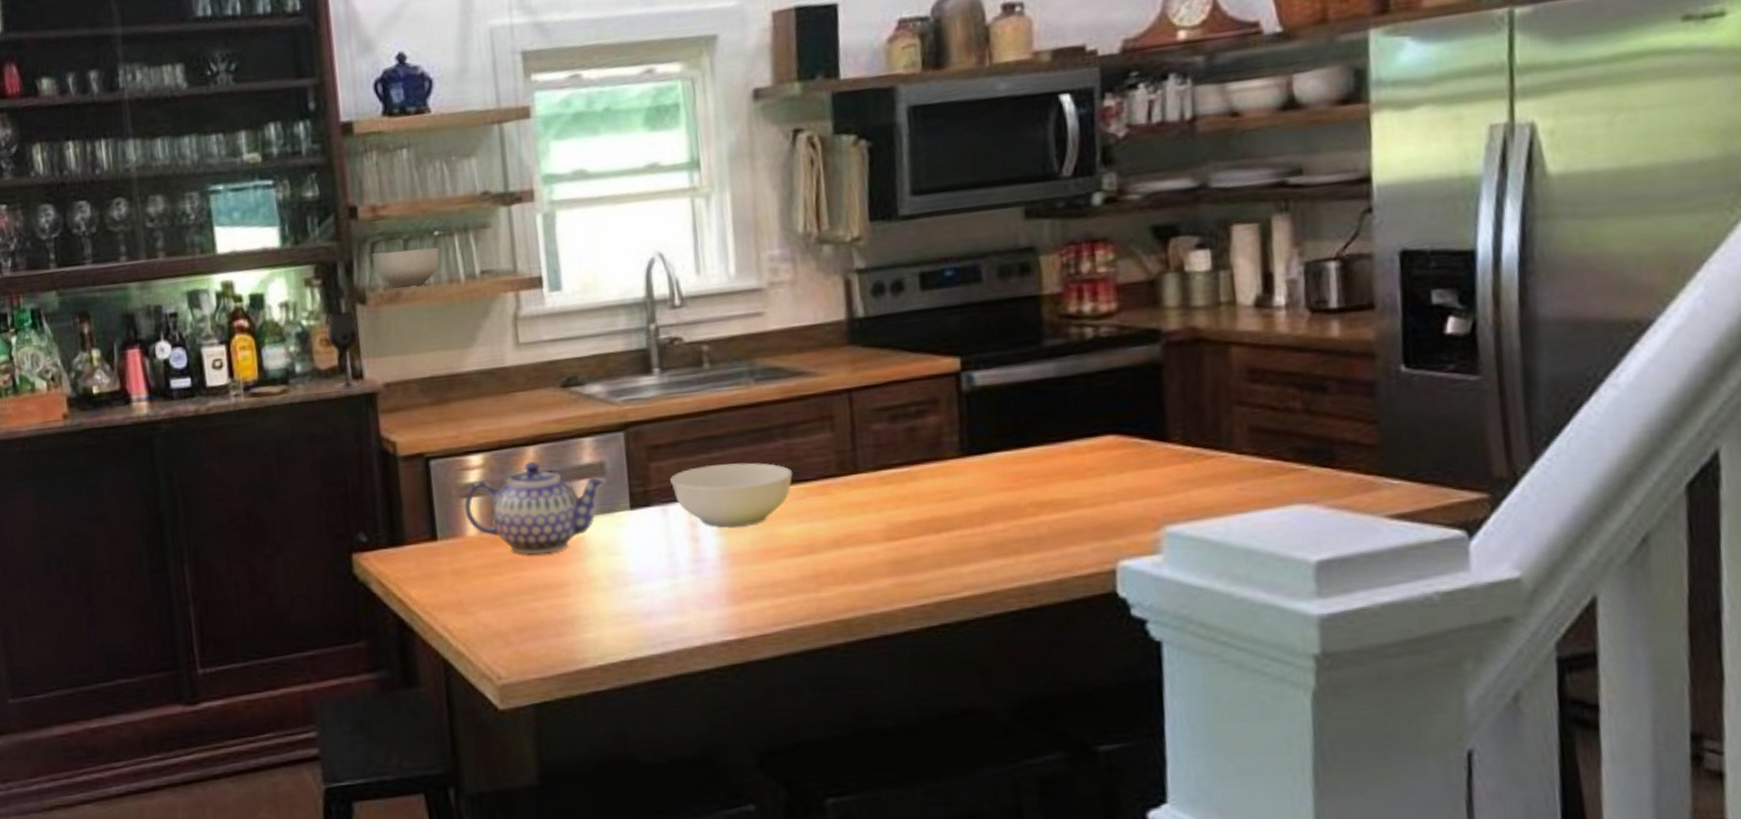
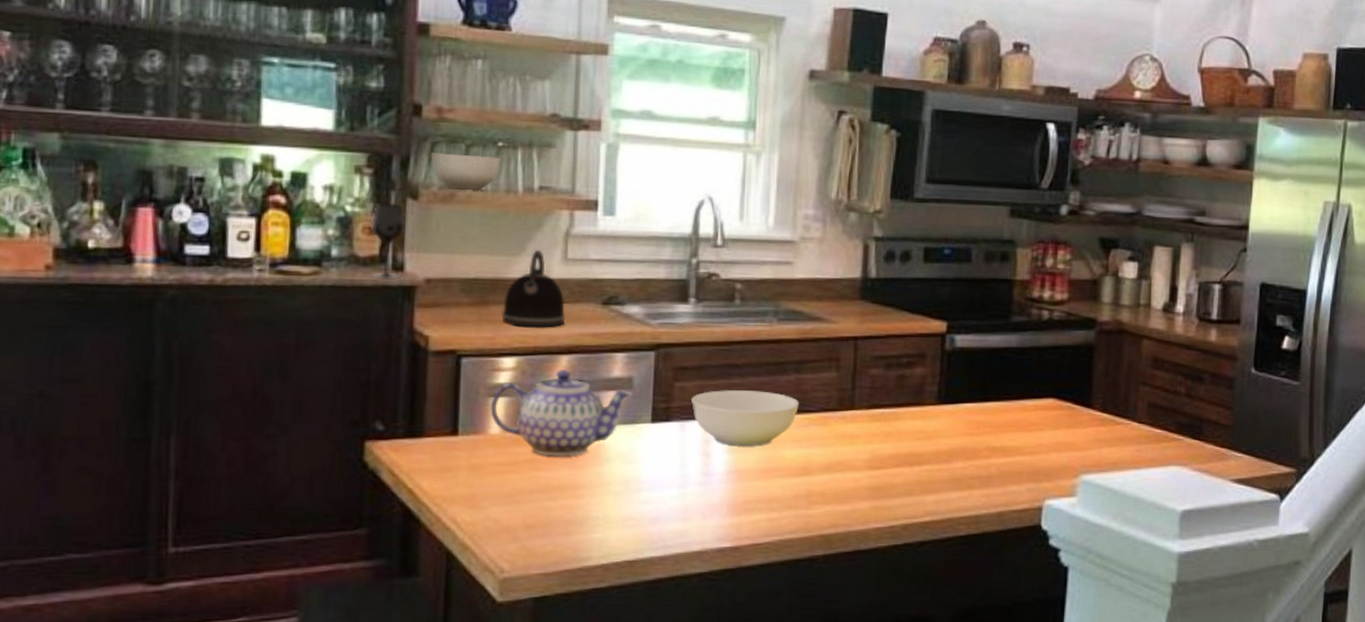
kettle: none [462,338,527,422] -> present [501,250,566,328]

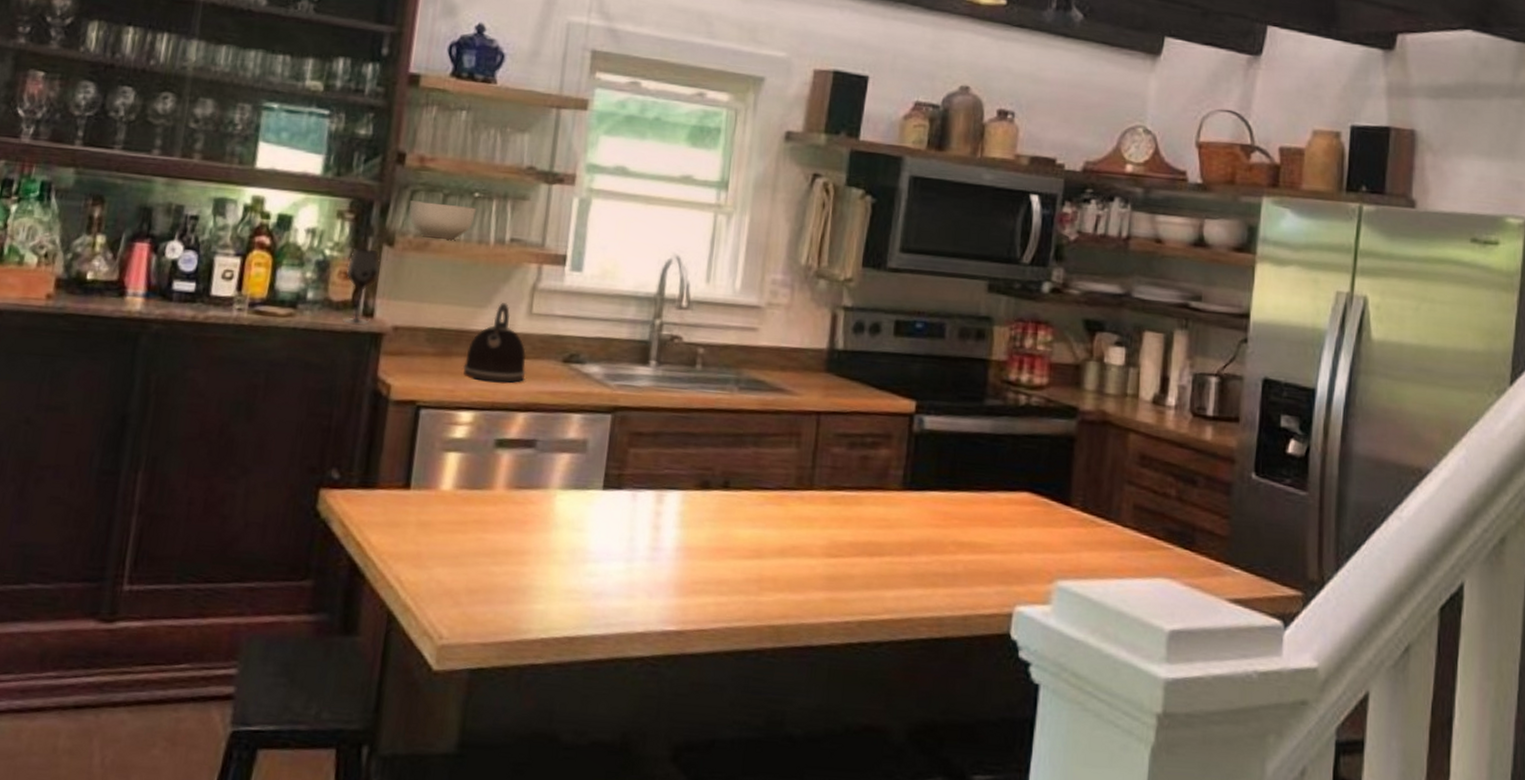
teapot: present [490,369,633,457] -> none [443,426,587,520]
bowl: present [690,390,800,446] -> none [644,459,757,522]

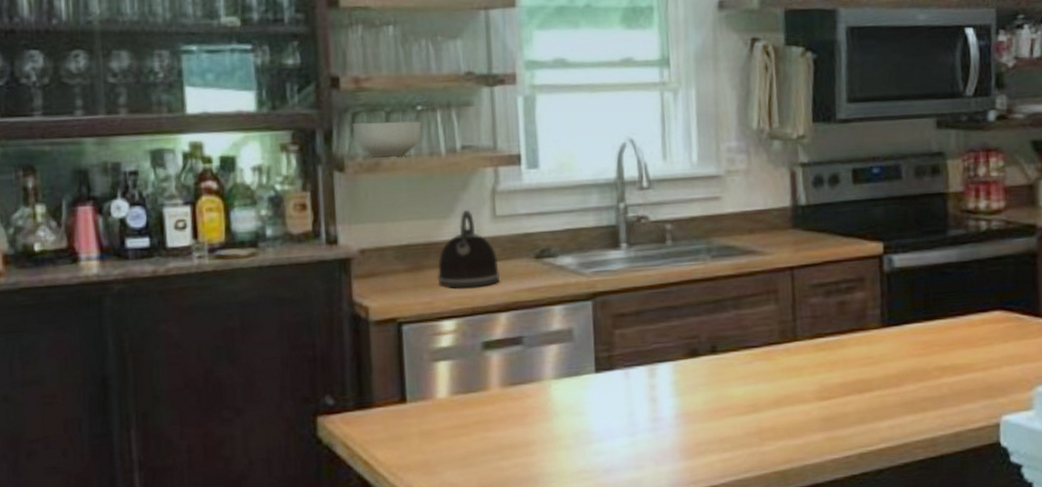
wine glass: present [343,248,381,326] -> none [300,177,337,255]

